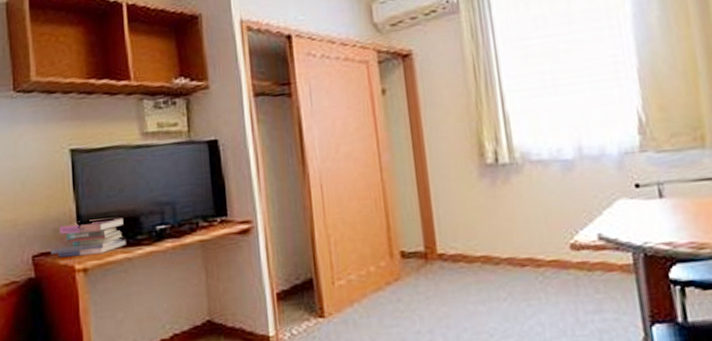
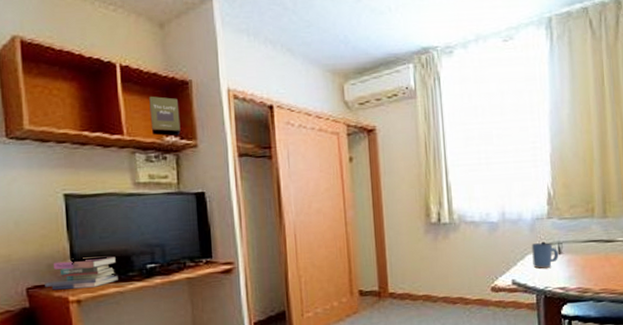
books: none [157,35,191,79] -> present [149,96,181,136]
mug: none [621,184,660,218] -> present [531,243,559,268]

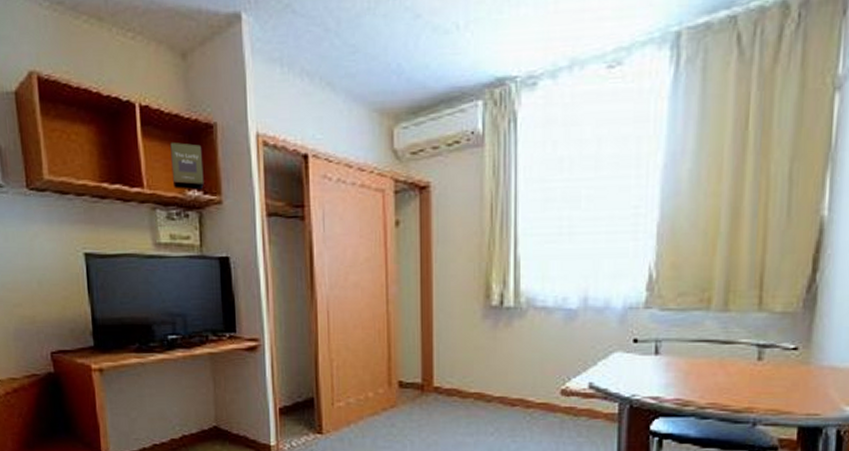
books: present [45,256,118,290] -> none [68,323,139,356]
mug: present [531,243,559,268] -> none [619,339,655,371]

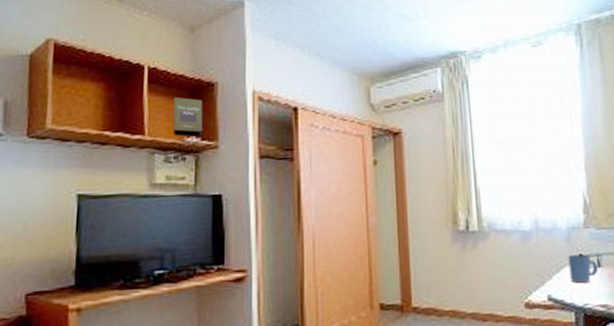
mug: none [619,339,655,371] -> present [568,254,599,283]

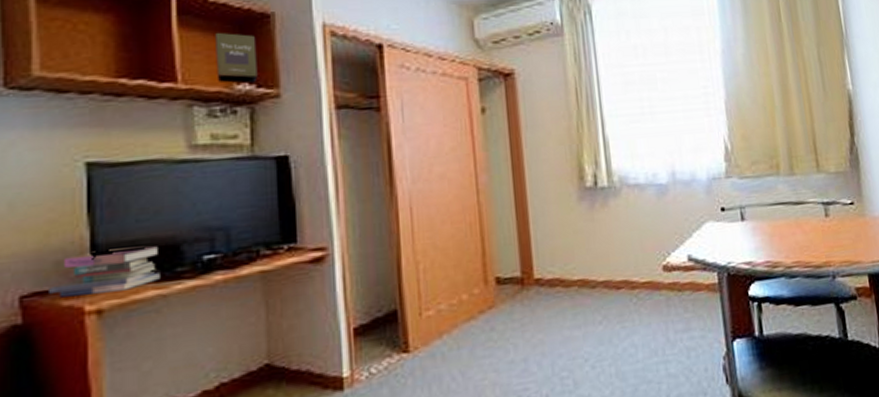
books: none [45,261,123,297] -> present [49,246,160,298]
mug: present [568,254,599,283] -> none [709,207,742,240]

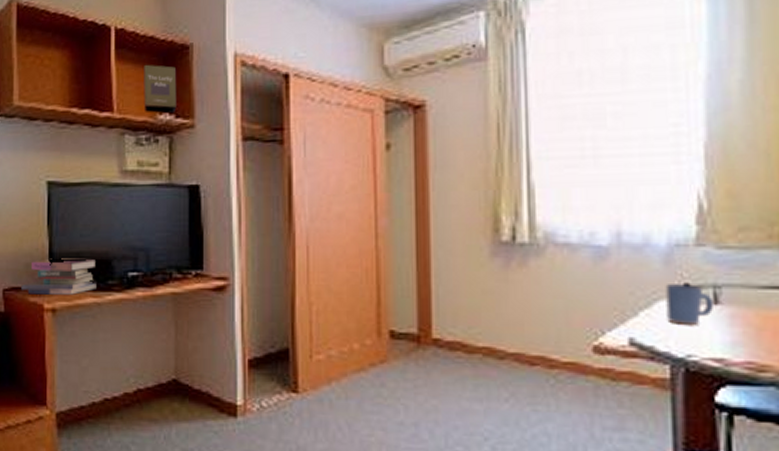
mug: none [709,207,742,240] -> present [665,284,715,325]

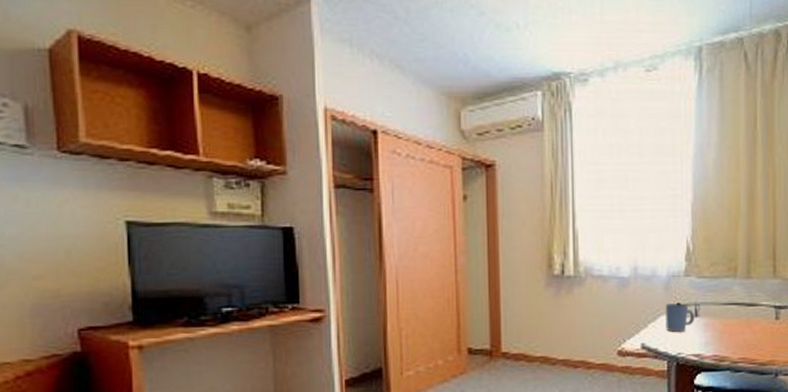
books: present [21,258,96,295] -> none [100,296,188,333]
books: present [144,64,177,114] -> none [231,111,268,160]

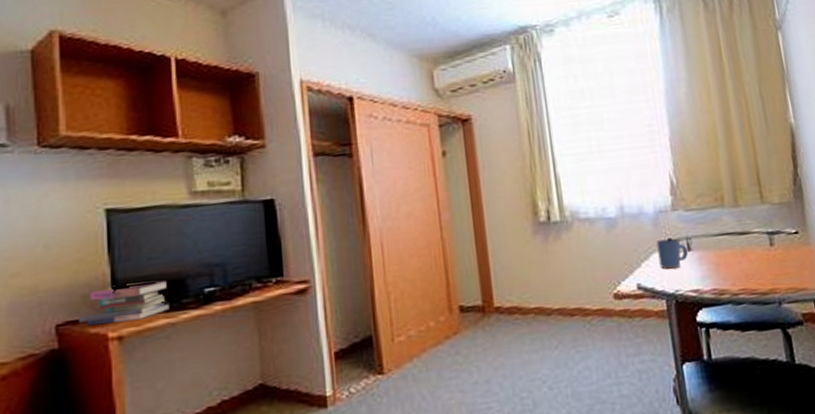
books: none [100,296,188,333] -> present [79,281,169,326]

